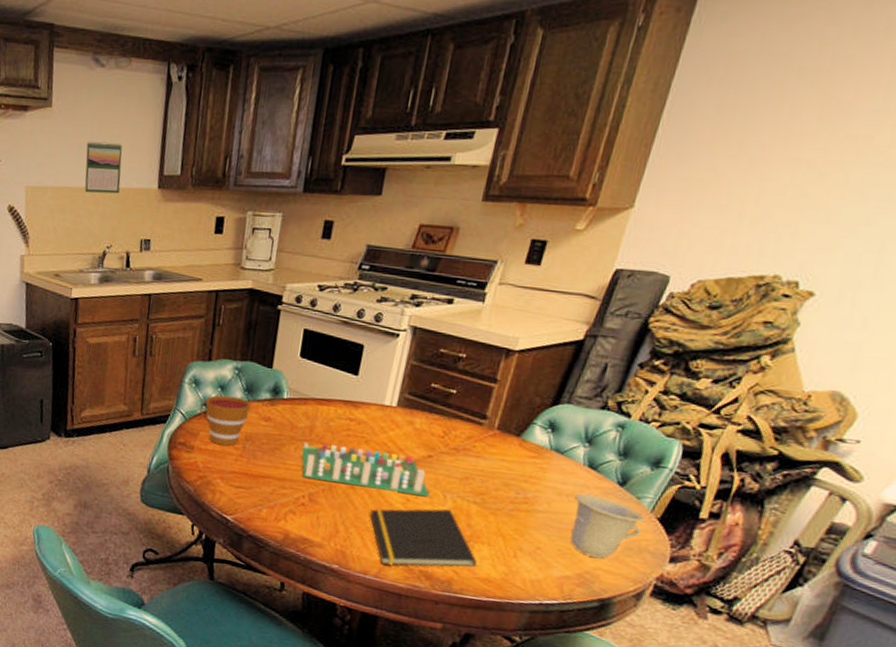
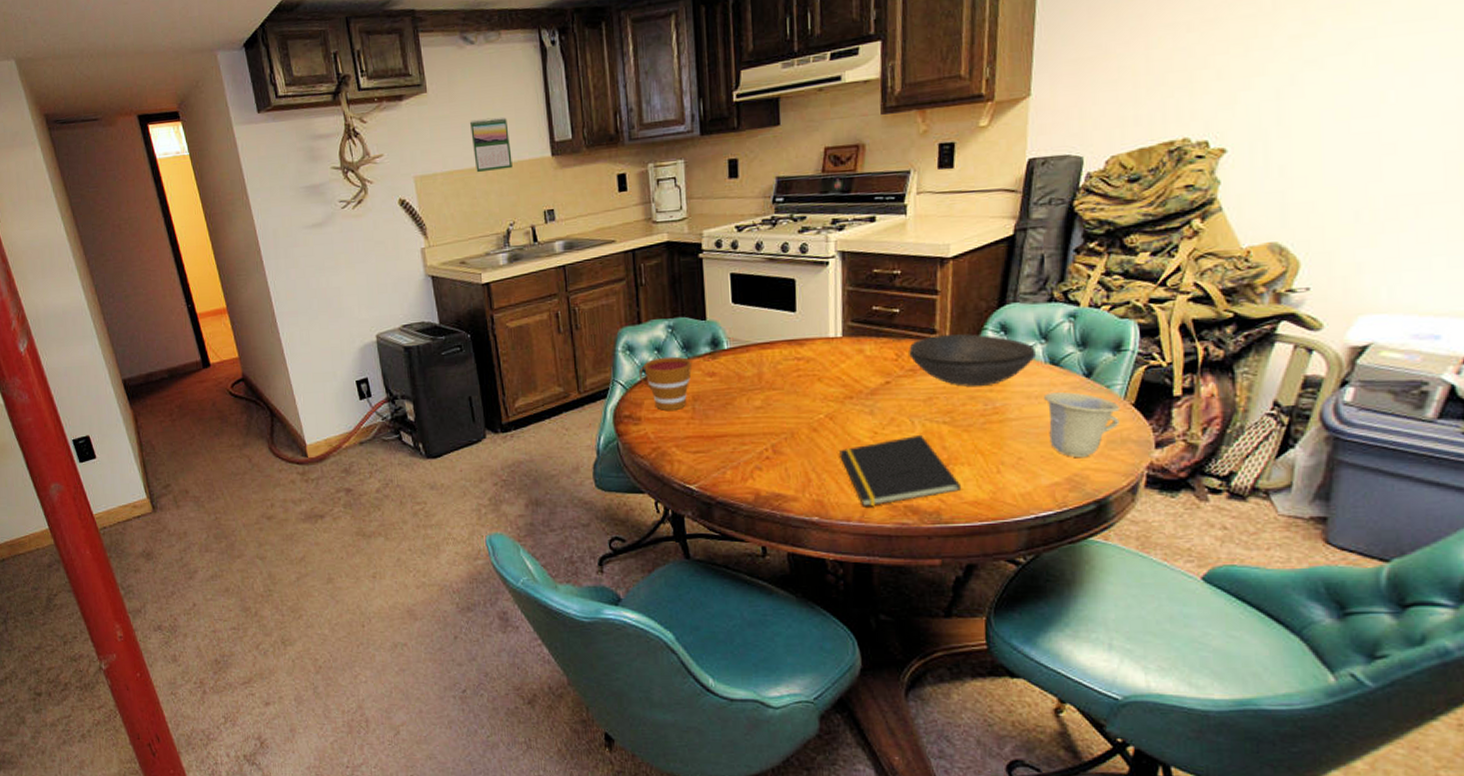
board game: present [302,442,430,496] -> none [754,385,897,429]
bowl: none [456,421,578,477] -> present [909,334,1036,387]

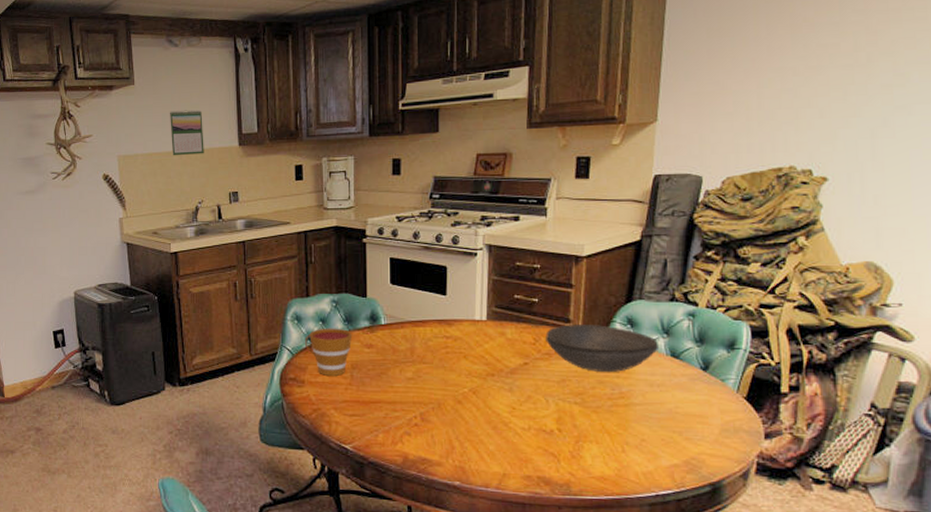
notepad: present [839,434,962,507] -> none [481,412,590,476]
cup: present [1044,392,1121,458] -> none [665,382,734,444]

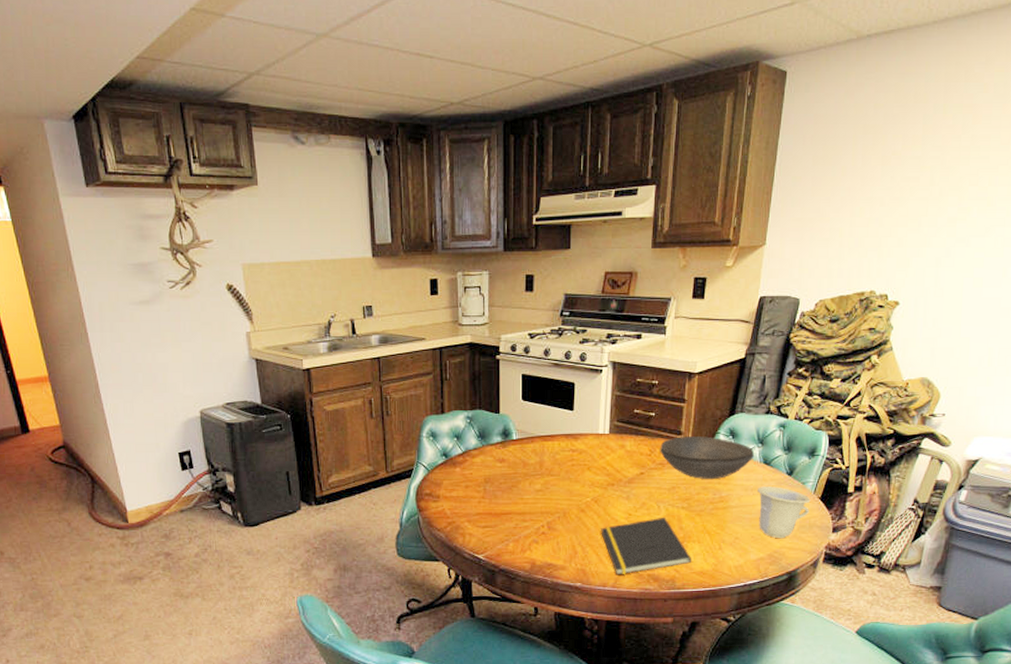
calendar: present [169,110,204,156] -> none [297,216,336,266]
cup: present [304,328,352,376] -> none [439,444,485,490]
notepad: none [481,412,590,476] -> present [601,517,692,575]
cup: none [665,382,734,444] -> present [757,486,811,539]

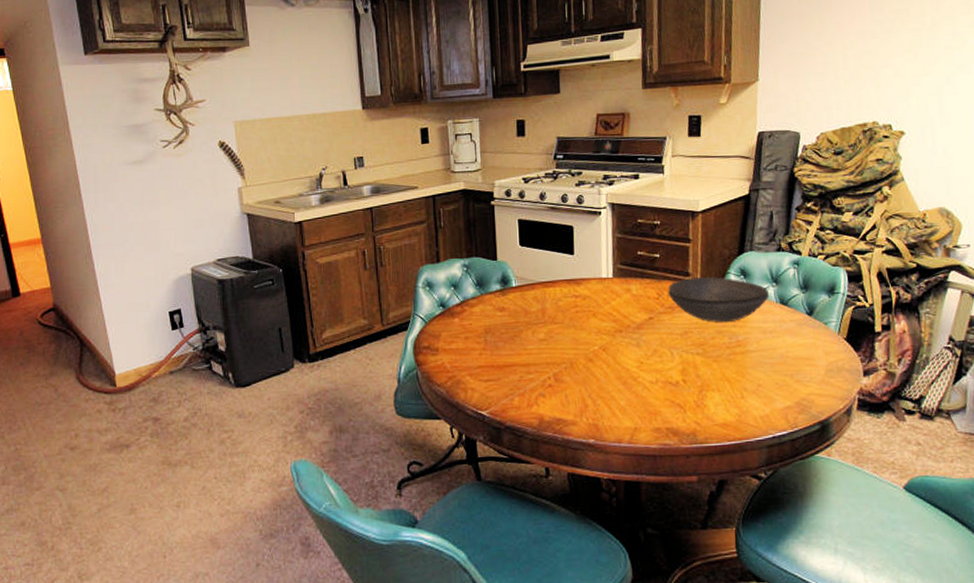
notepad: present [601,517,692,575] -> none [611,364,714,430]
cup: present [757,486,811,539] -> none [776,328,836,385]

